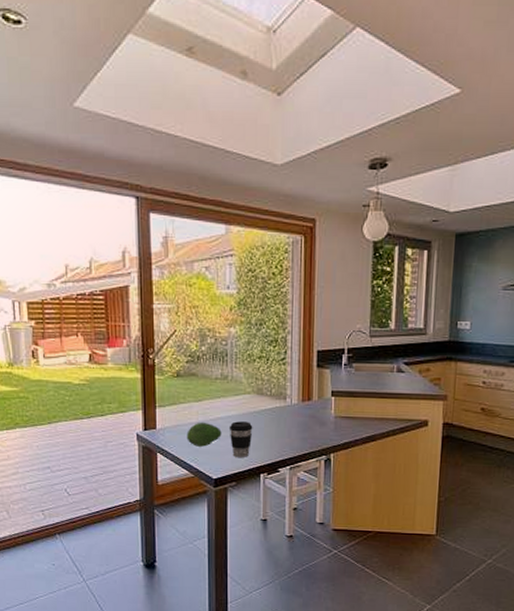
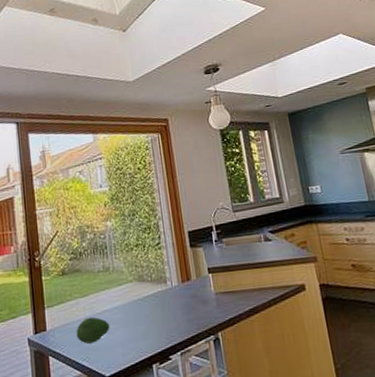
coffee cup: present [229,421,253,457] -> none [116,310,140,350]

